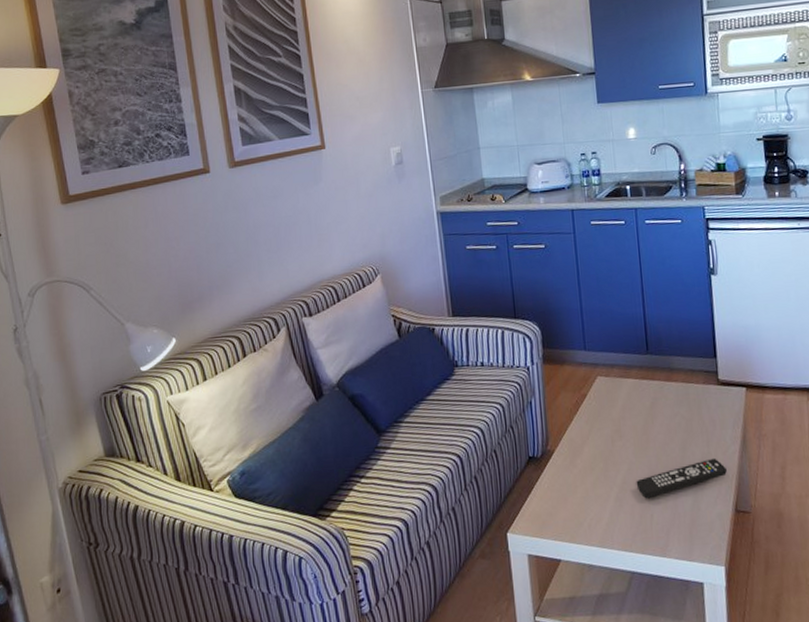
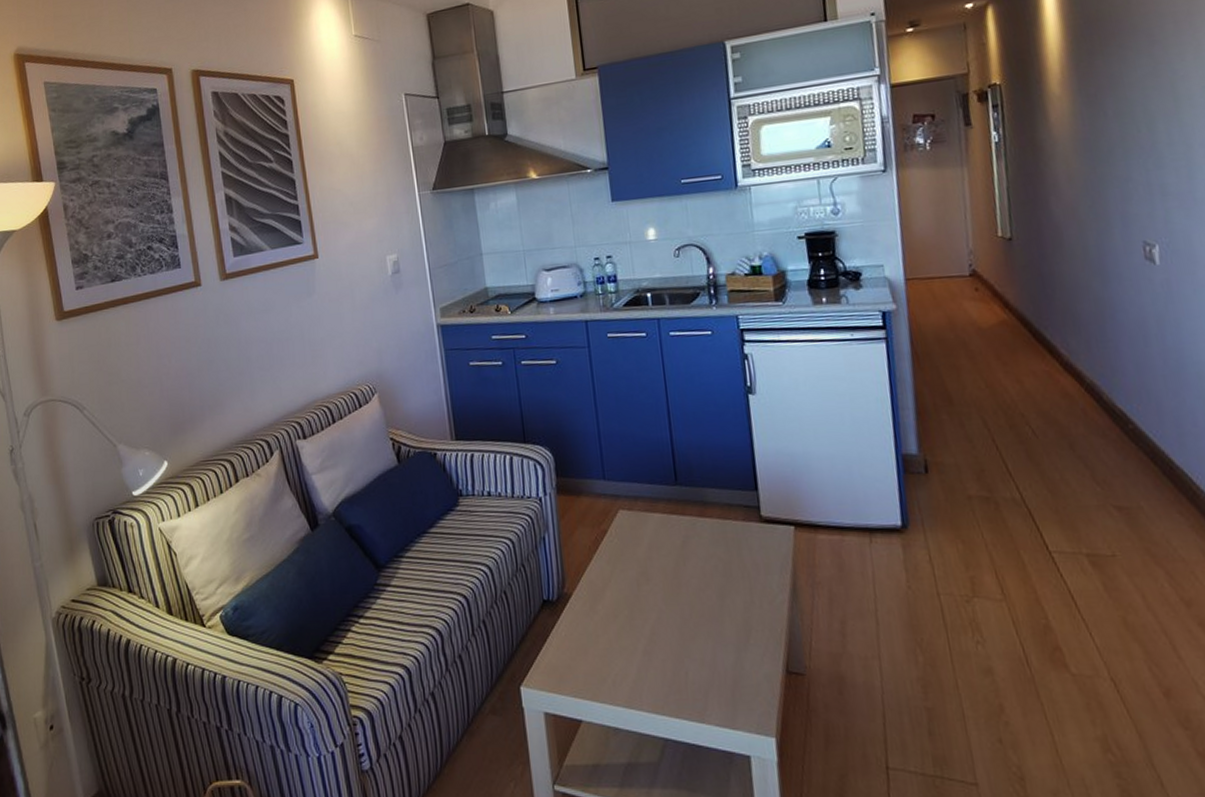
remote control: present [636,457,727,499] -> none [667,608,775,654]

